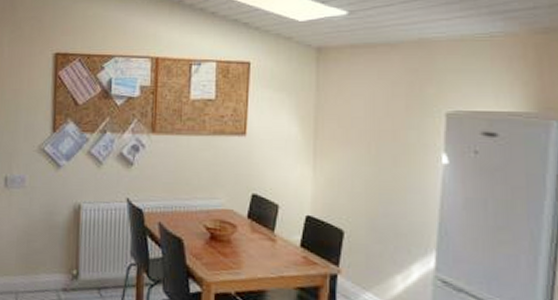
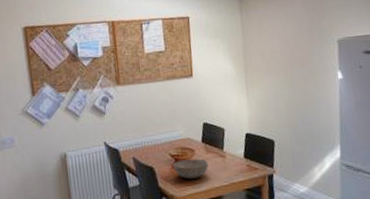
bowl: none [207,236,253,262] -> present [173,159,209,179]

